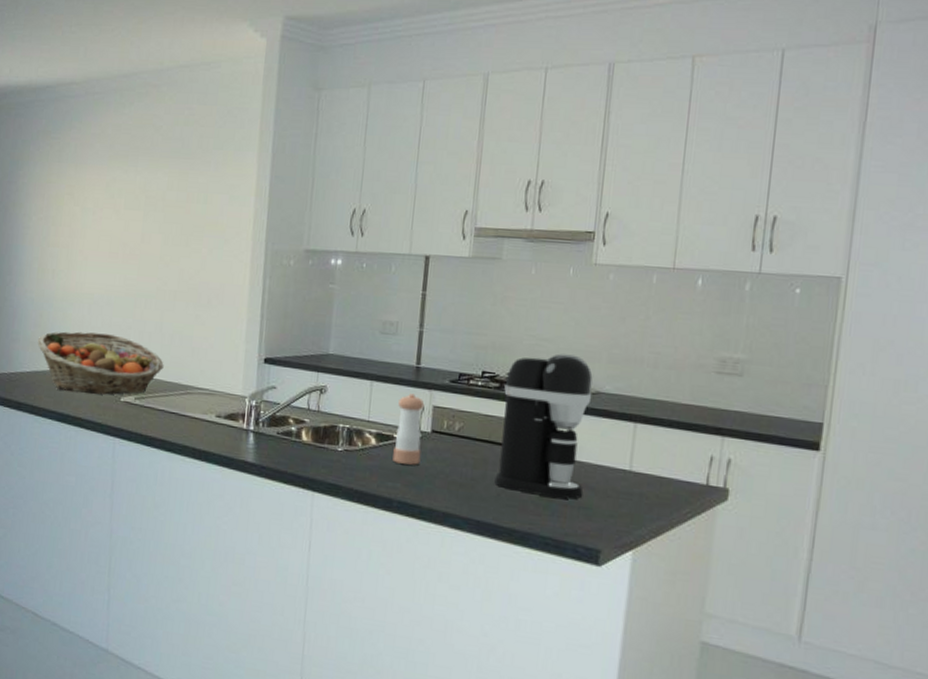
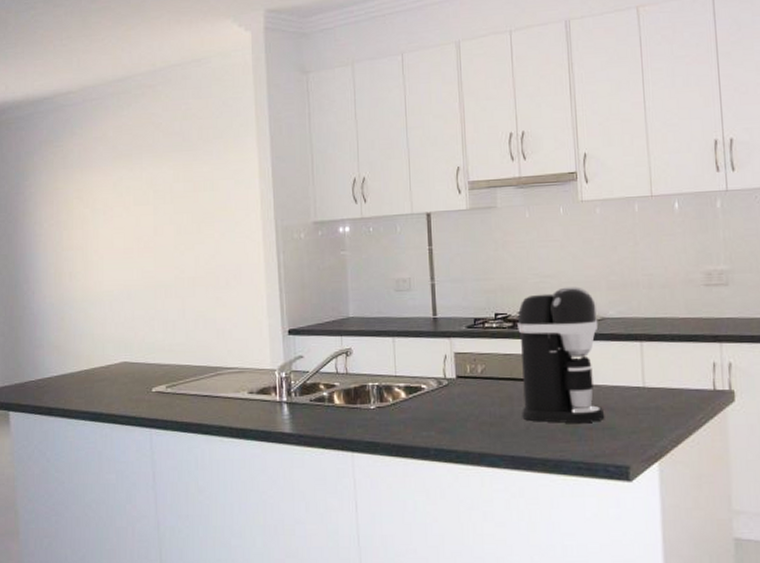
fruit basket: present [37,331,164,395] -> none [62,328,191,390]
pepper shaker: present [392,393,425,465] -> none [421,344,450,412]

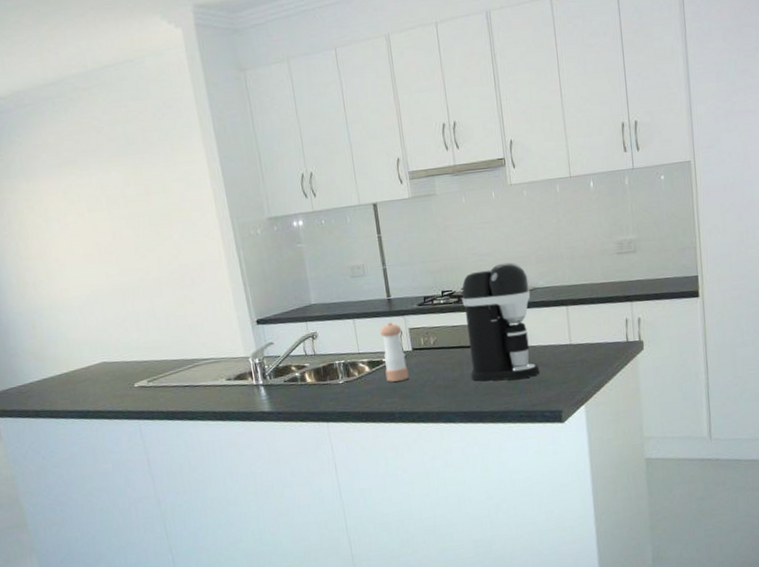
pepper shaker: none [421,344,450,412] -> present [380,322,409,382]

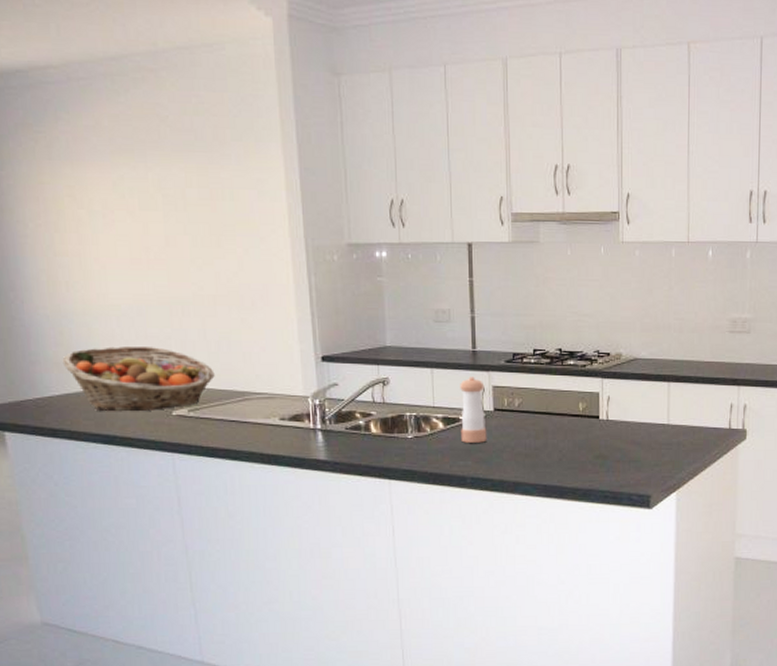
fruit basket: none [37,329,167,391] -> present [62,347,215,412]
coffee maker: present [462,262,540,381] -> none [555,327,632,455]

